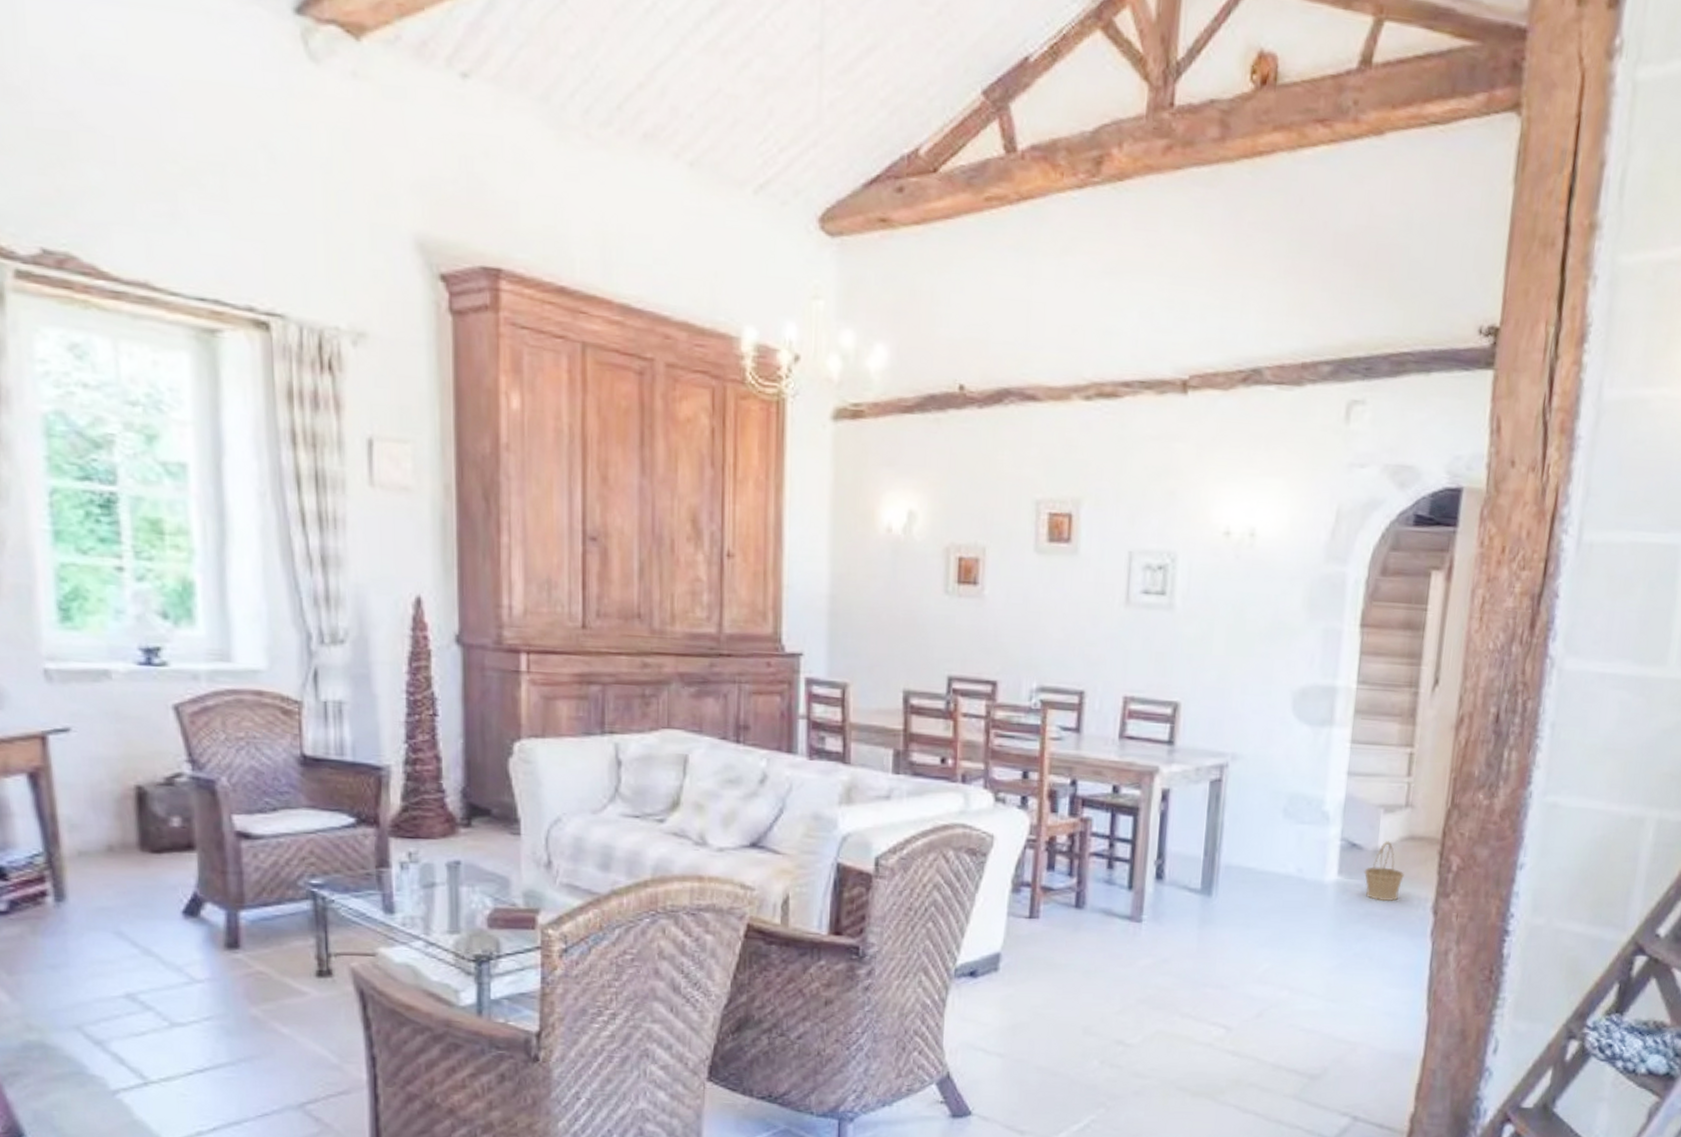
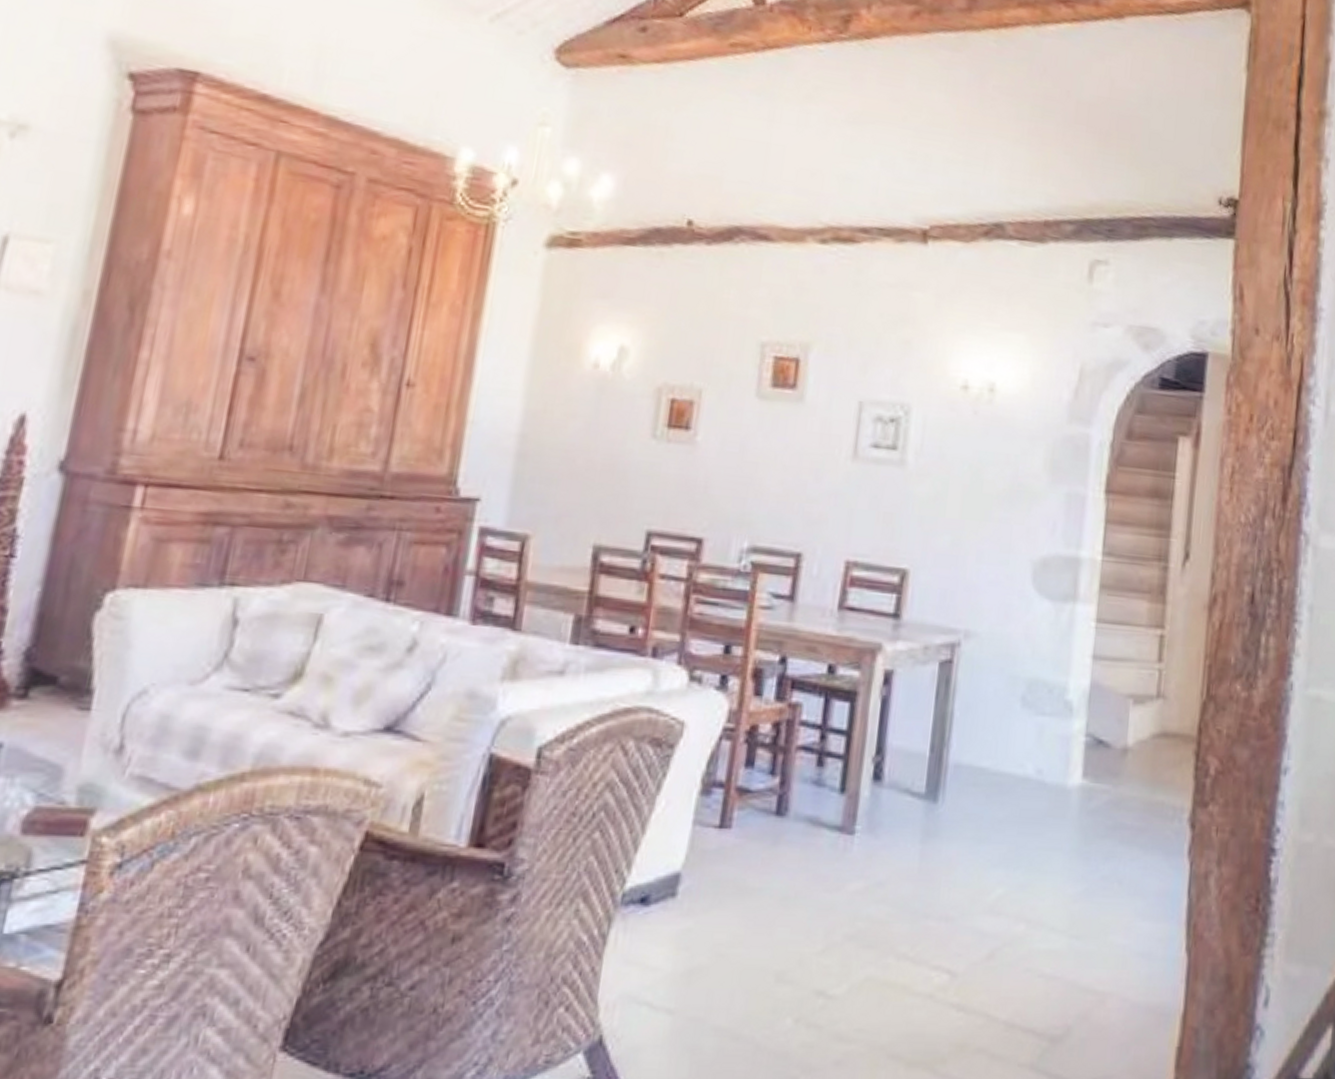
basket: present [1364,841,1404,902] -> none [1111,738,1157,812]

